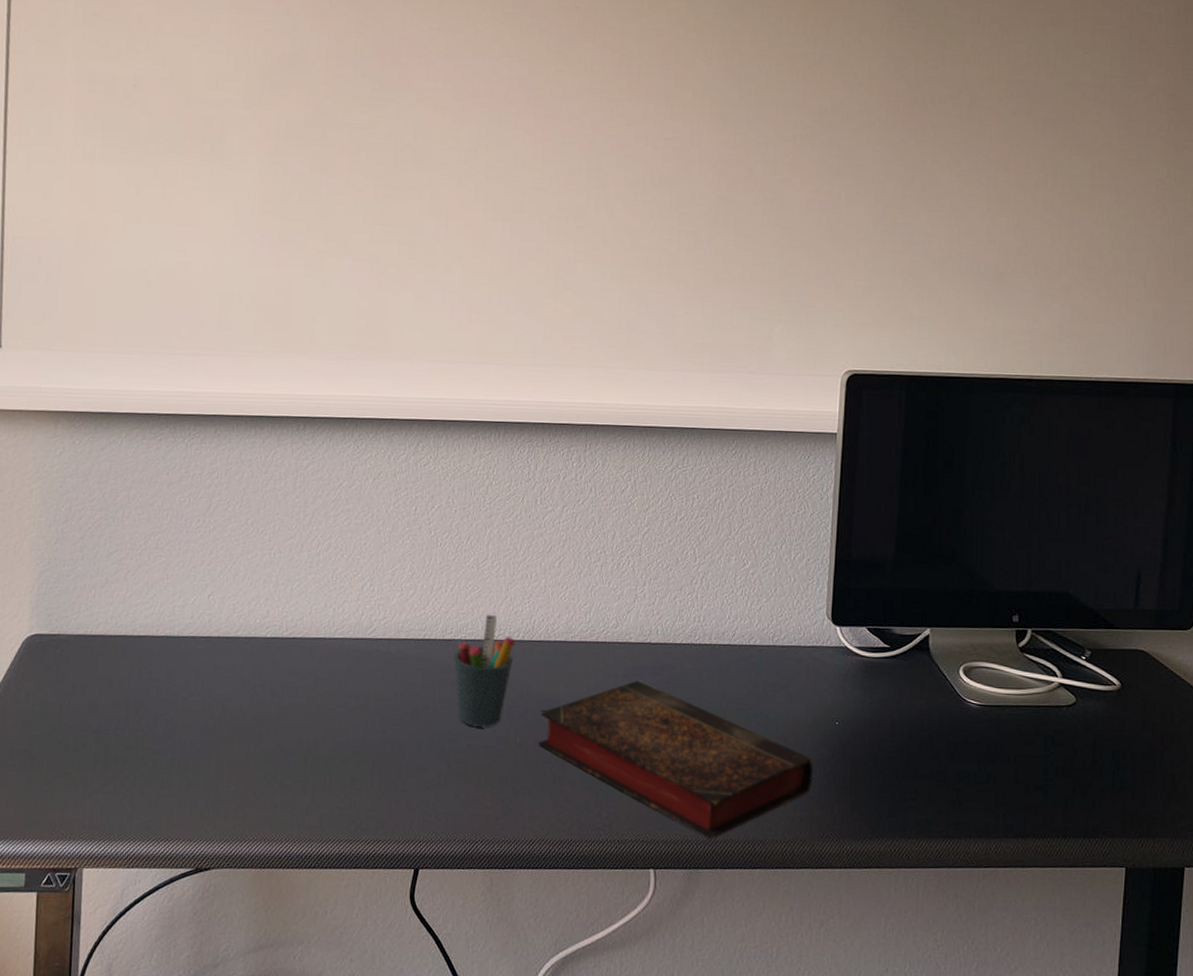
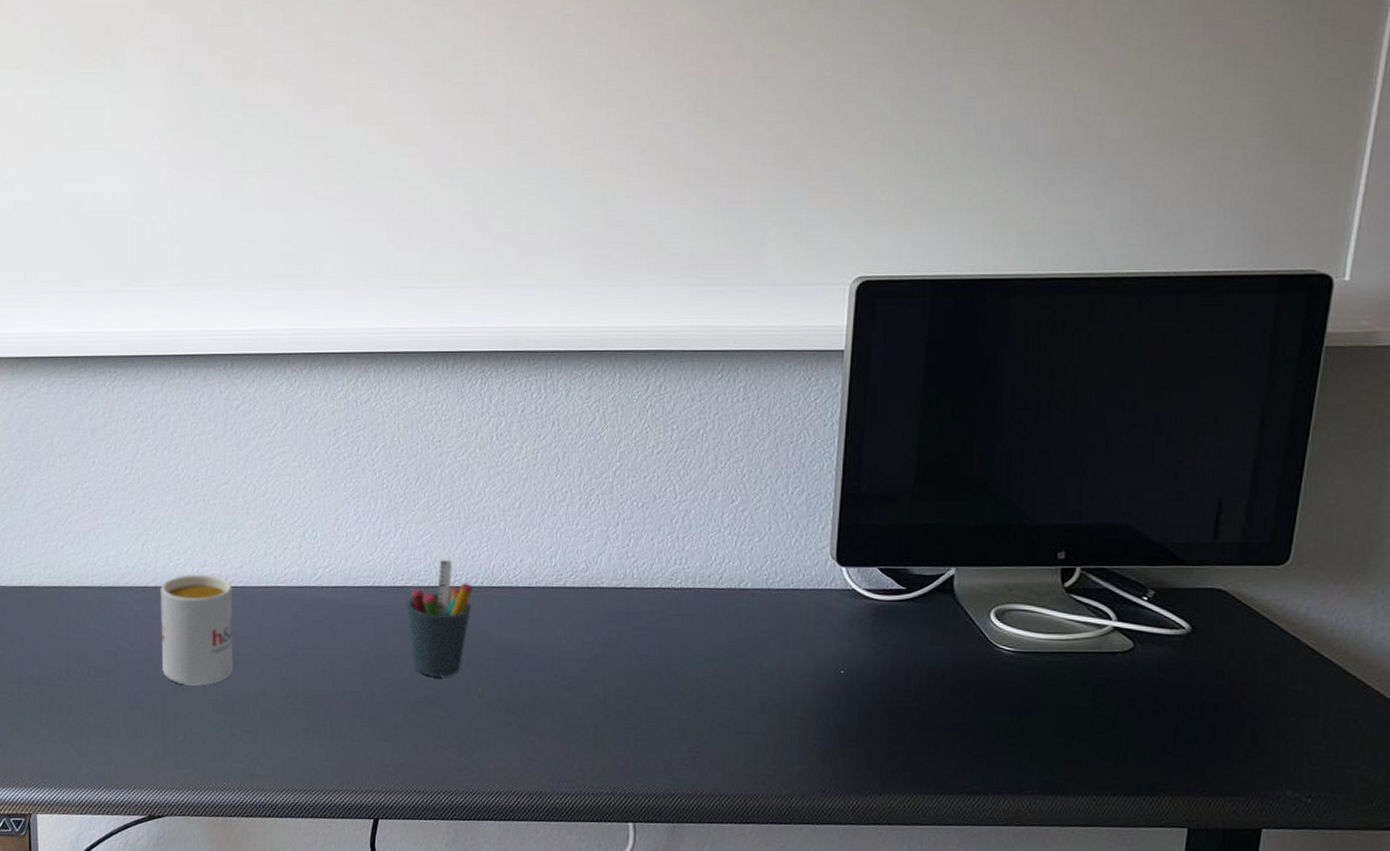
mug: none [219,624,293,736] -> present [161,574,233,686]
book: present [539,680,814,840] -> none [502,627,815,793]

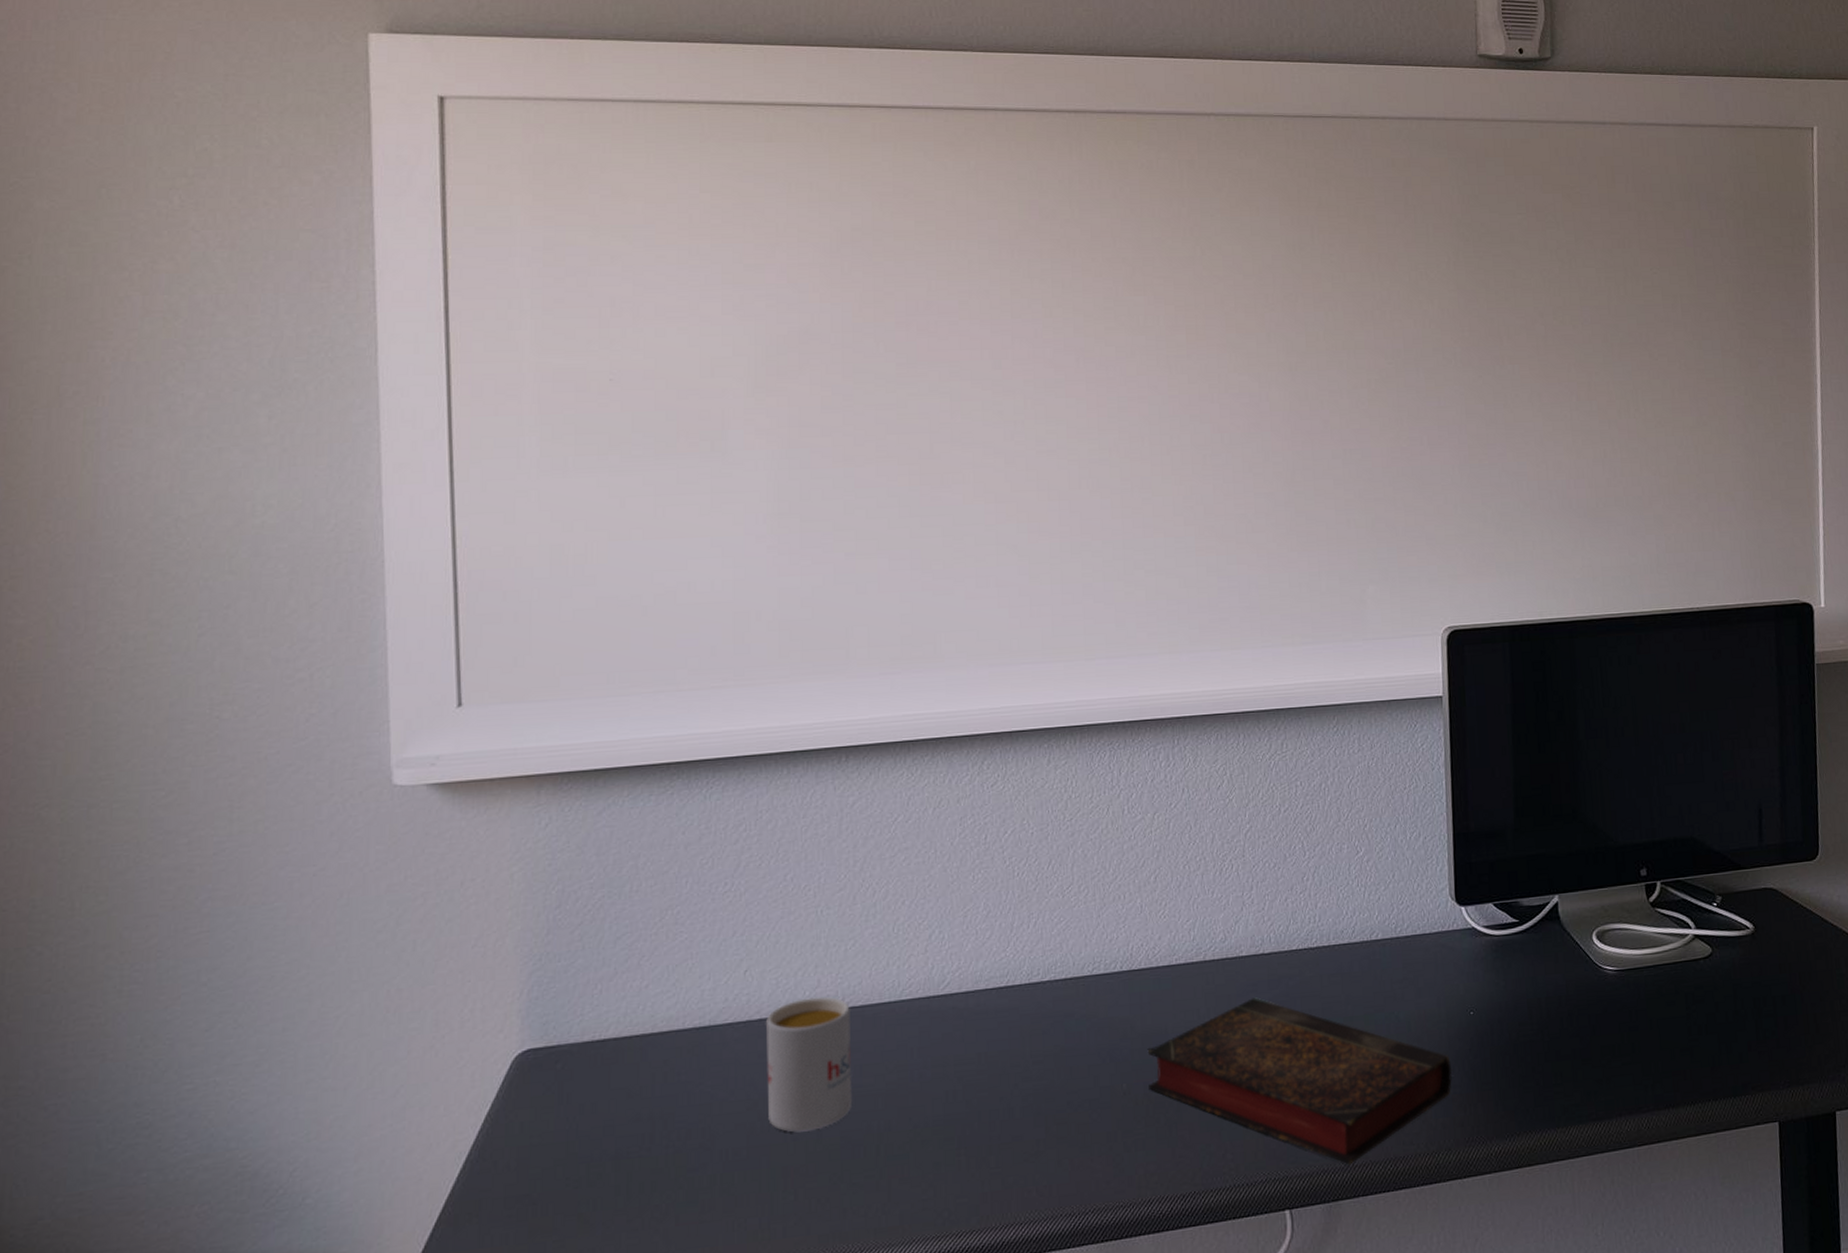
pen holder: present [406,559,474,677] -> none [1043,946,1113,1079]
book: none [502,627,815,793] -> present [1147,997,1453,1166]

